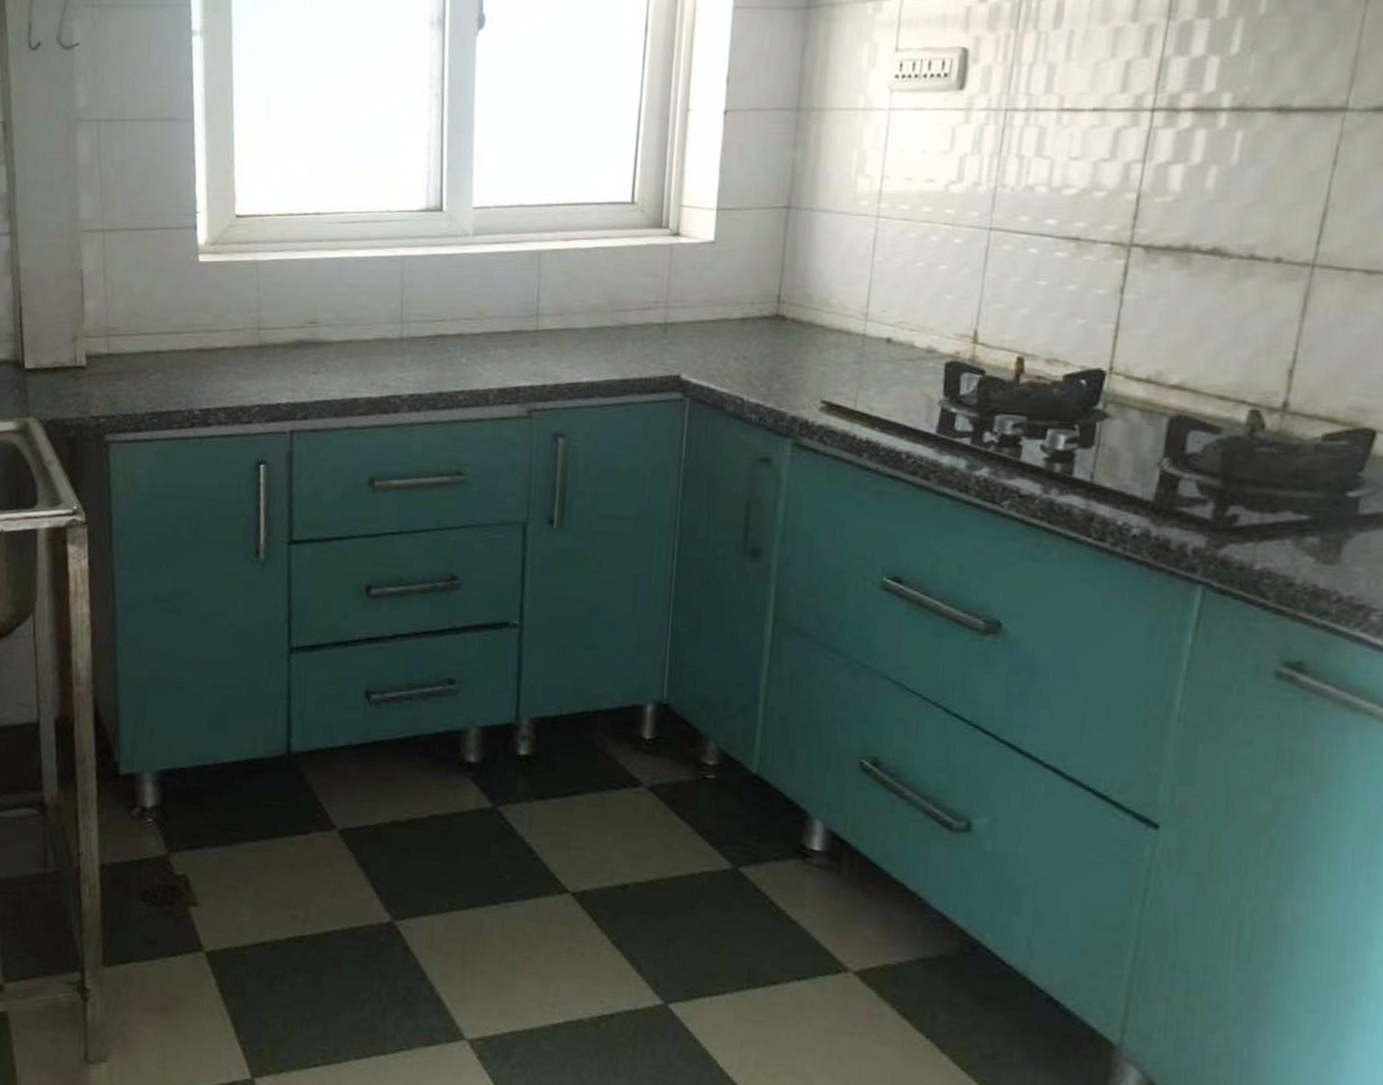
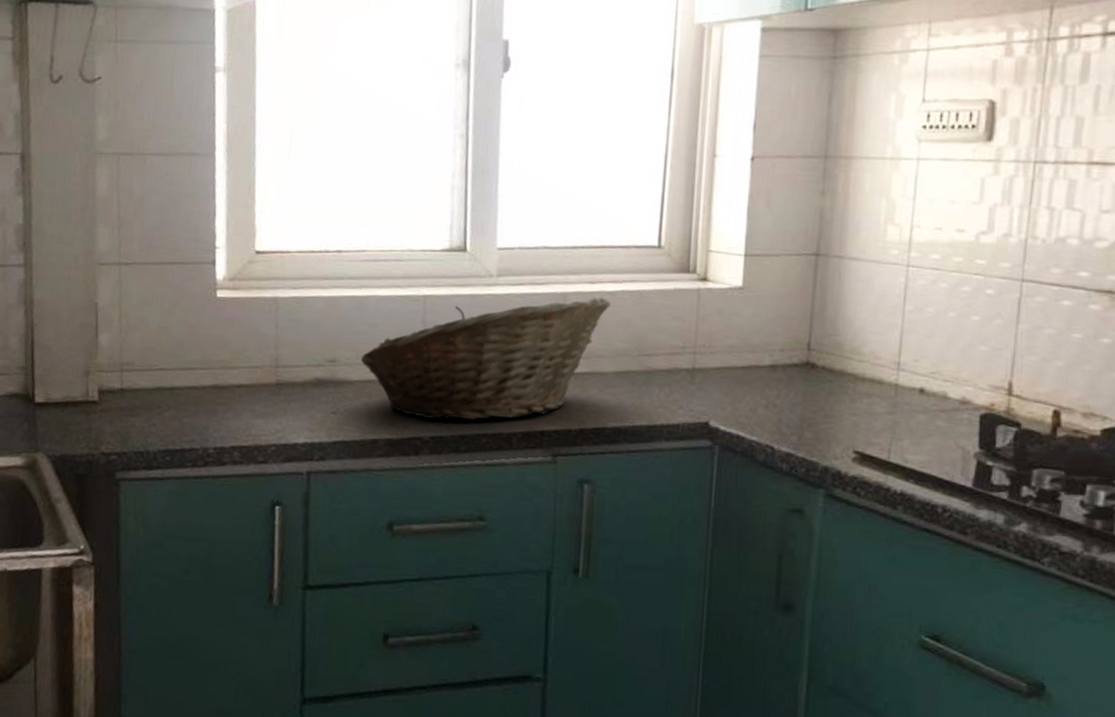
fruit basket: none [341,254,585,378] -> present [361,297,611,421]

